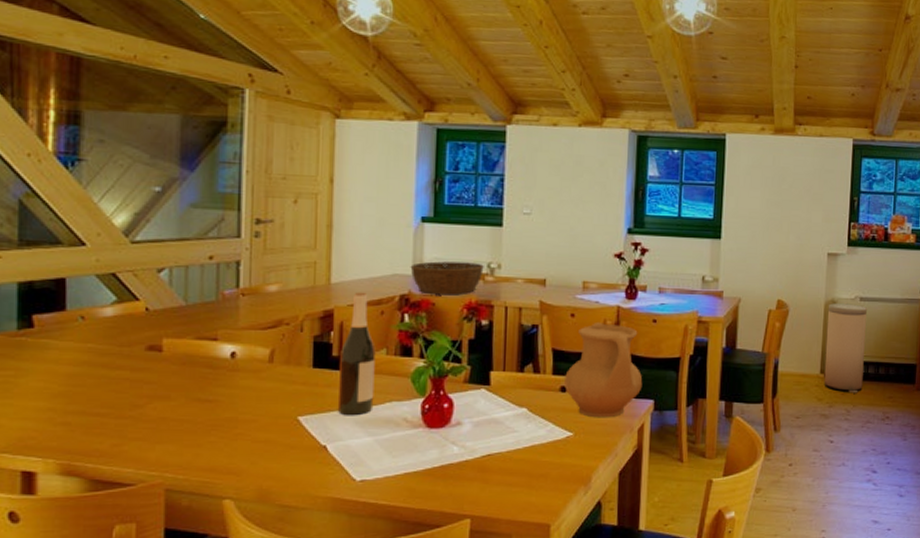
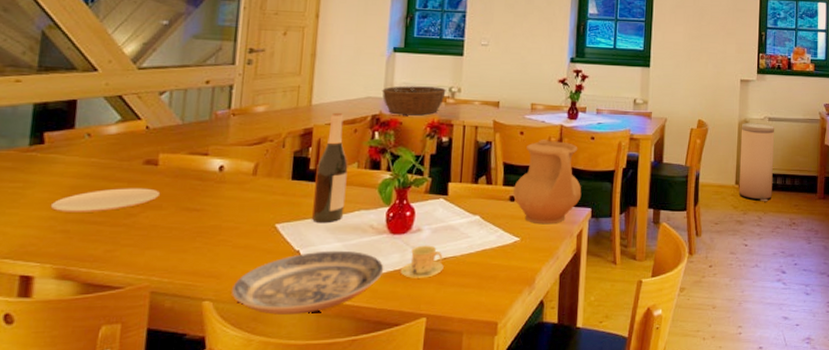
plate: none [47,377,168,403] -> present [50,188,161,212]
plate: none [253,445,421,515] -> present [231,250,384,315]
cup and saucer: none [439,440,488,476] -> present [400,245,444,278]

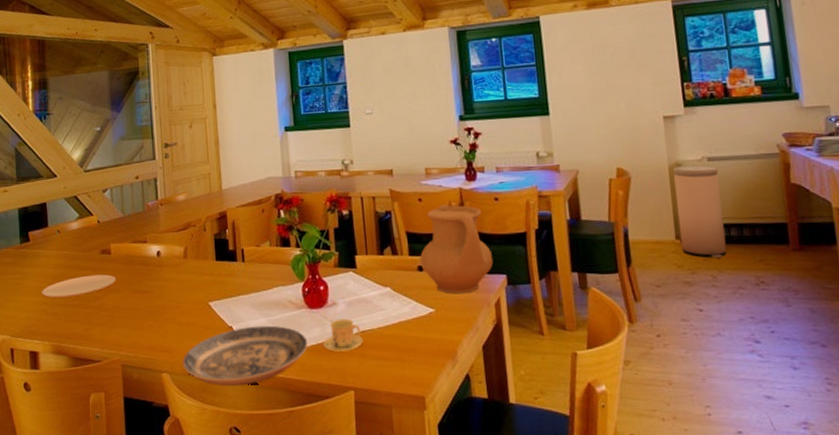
wine bottle: present [311,112,348,222] -> none [235,194,265,300]
basket: present [382,86,446,116] -> none [280,161,339,192]

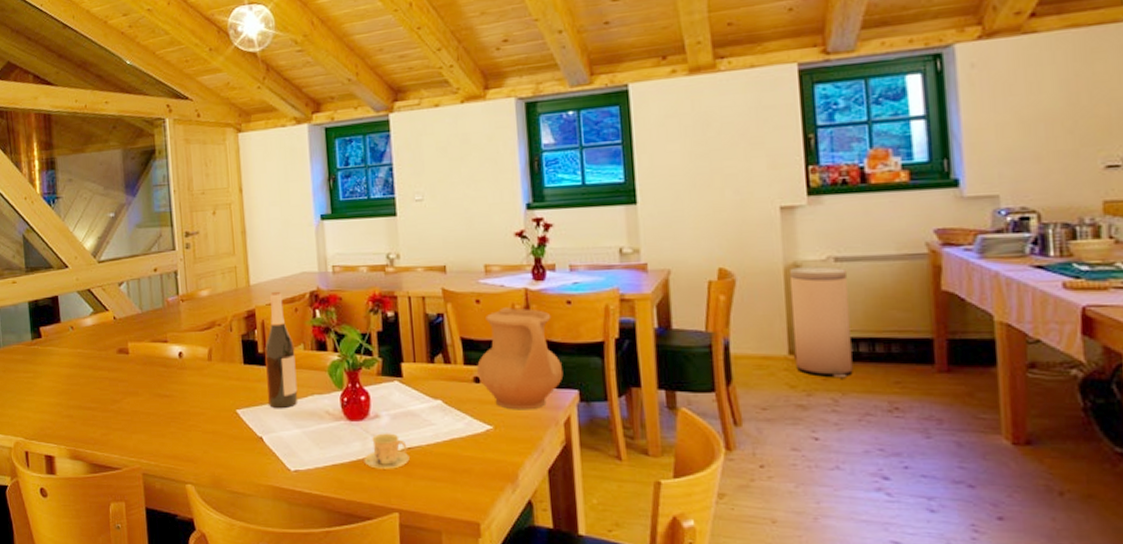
plate: present [41,274,117,298] -> none [55,376,135,399]
plate: present [182,325,308,386] -> none [207,437,347,502]
wine bottle: none [235,194,265,300] -> present [265,291,298,408]

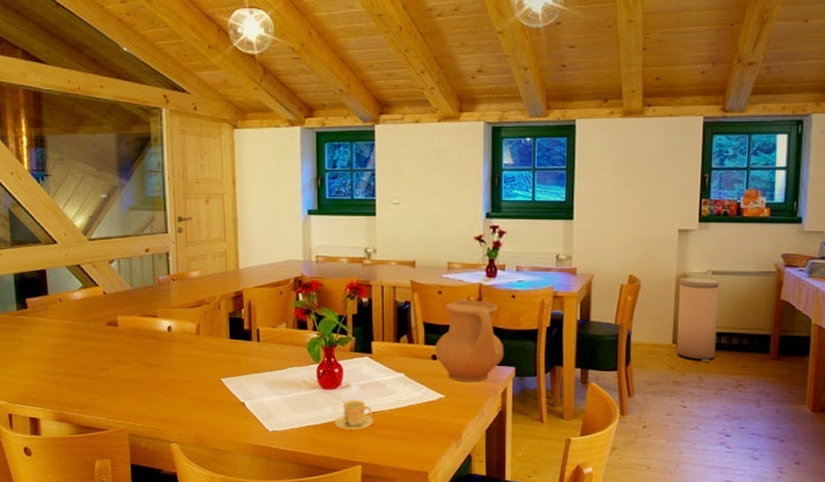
wine bottle: present [265,291,298,408] -> none [250,275,279,378]

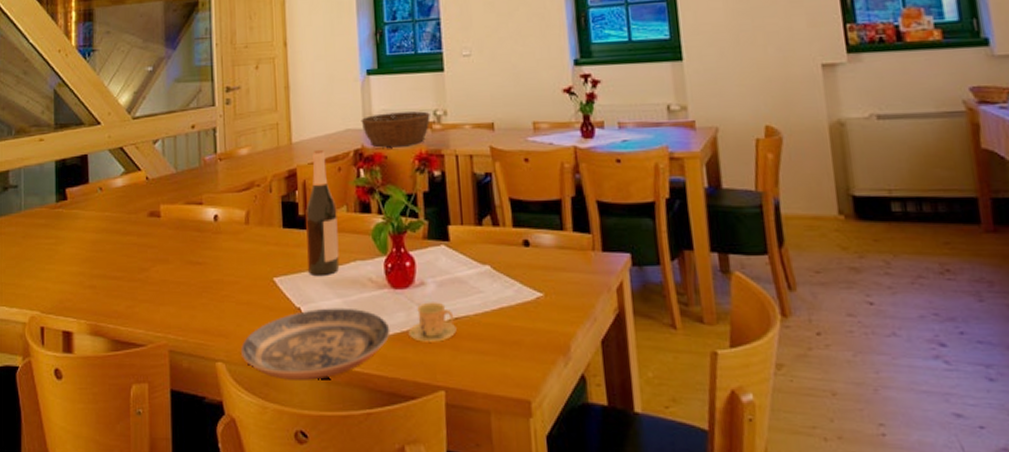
plate: none [192,403,320,457] -> present [240,308,390,380]
wine bottle: none [250,275,279,378] -> present [305,149,340,275]
basket: none [301,248,362,277] -> present [361,111,430,148]
jug: present [435,298,504,383] -> none [526,165,615,276]
pedal bin: present [676,277,720,362] -> none [833,124,903,239]

